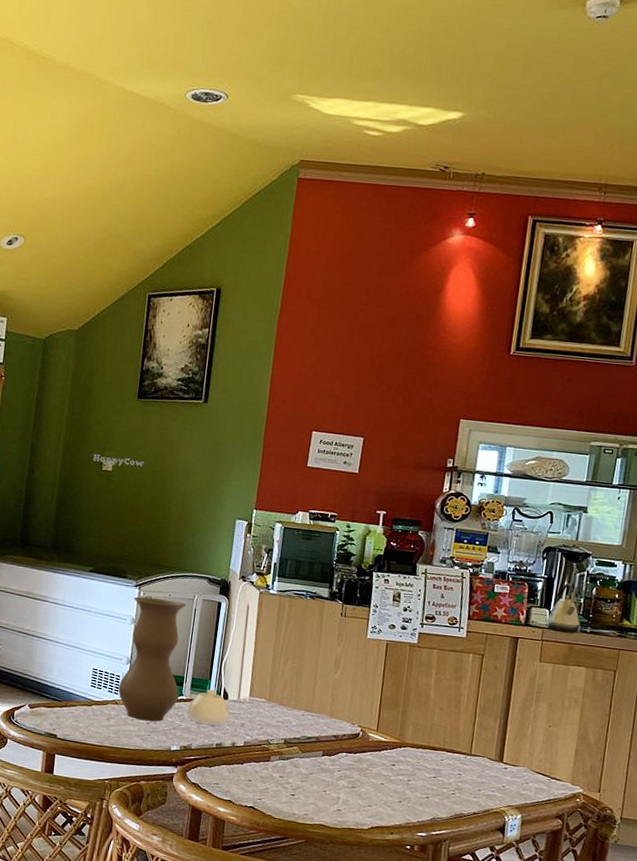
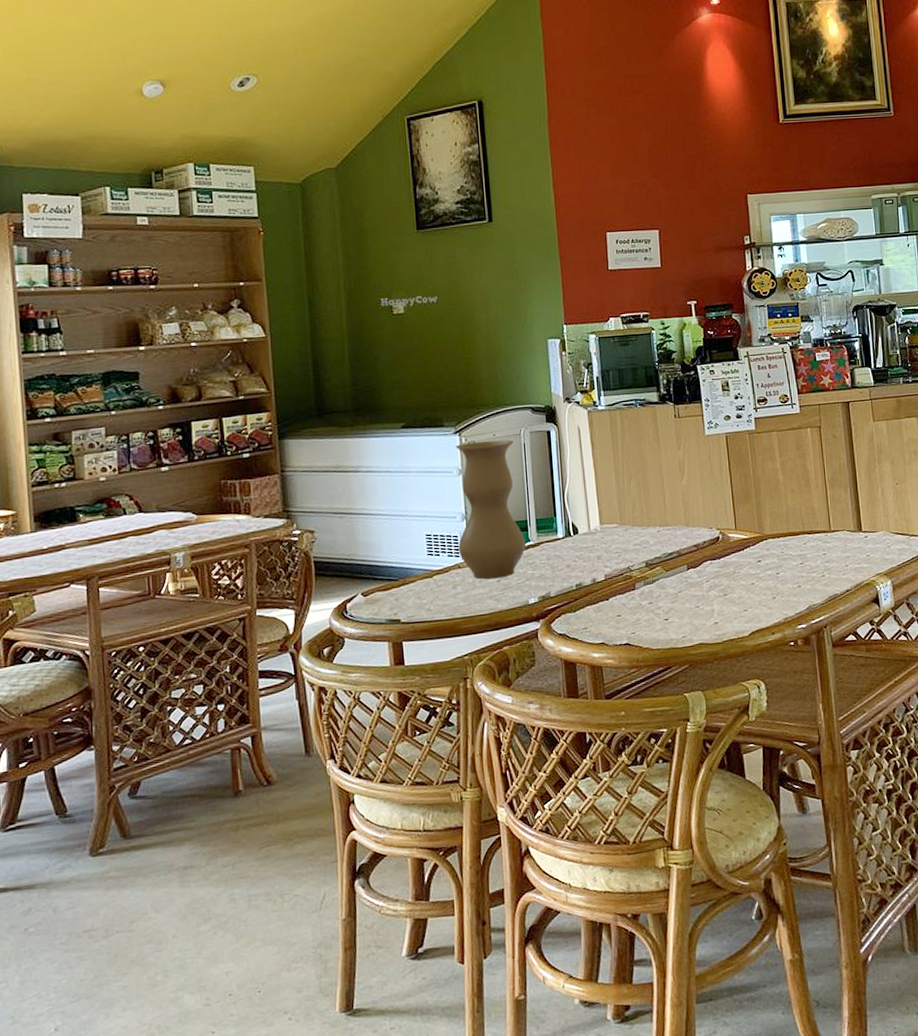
sugar bowl: present [187,689,230,727] -> none [537,526,584,568]
kettle: present [546,583,581,634] -> none [870,337,902,388]

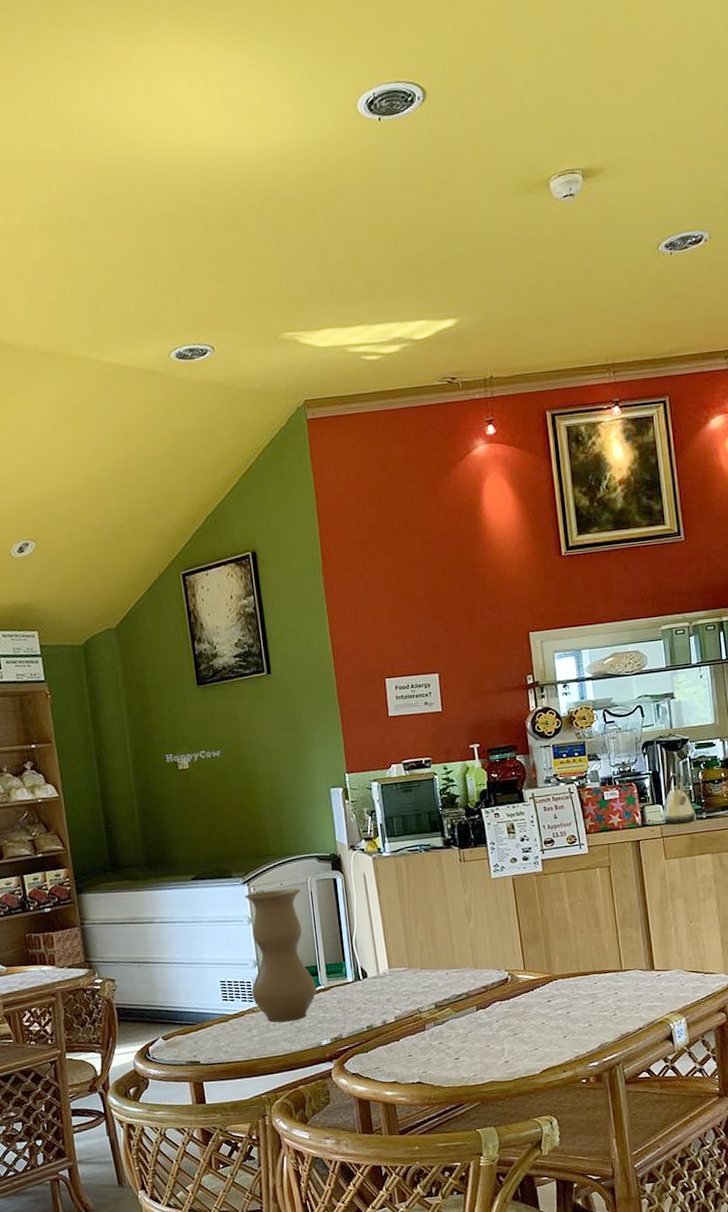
kettle: none [870,337,902,388] -> present [662,773,696,825]

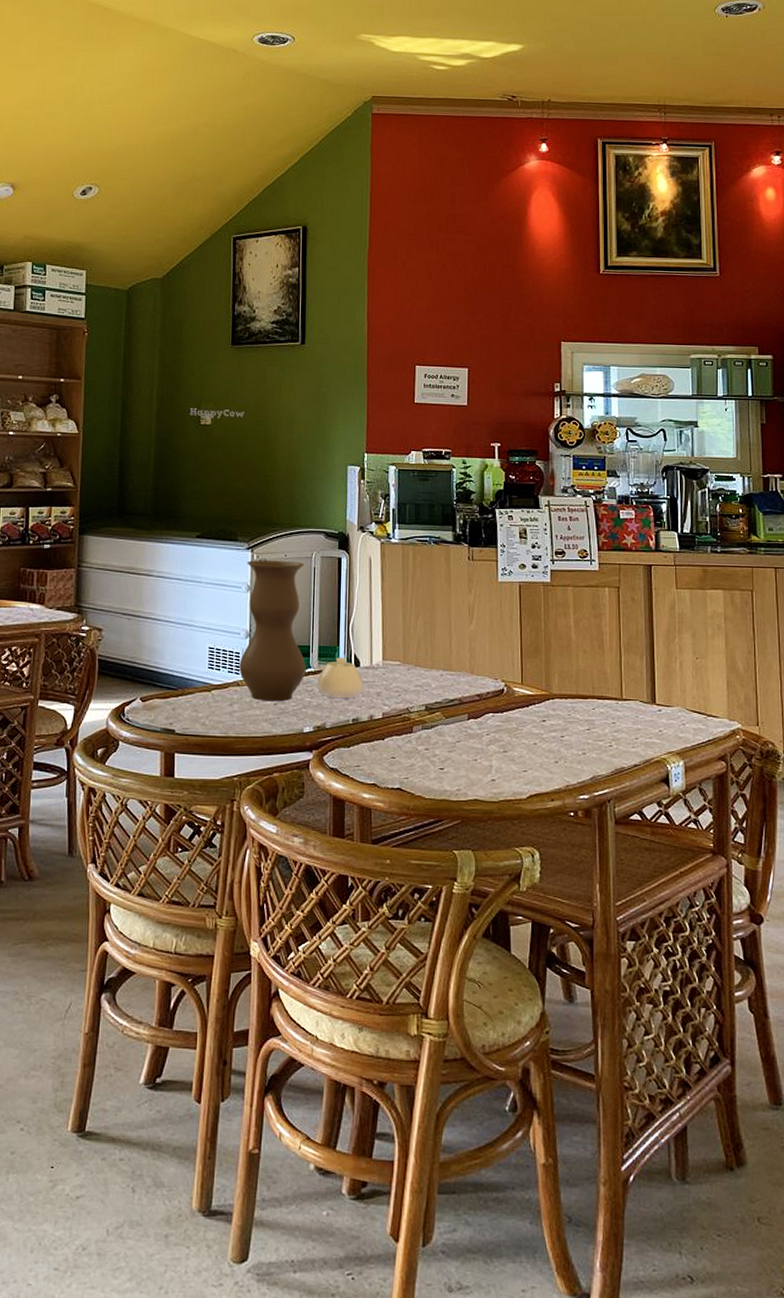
sugar bowl: none [328,971,374,1011] -> present [317,657,364,699]
kettle: present [662,773,696,825] -> none [676,502,710,555]

